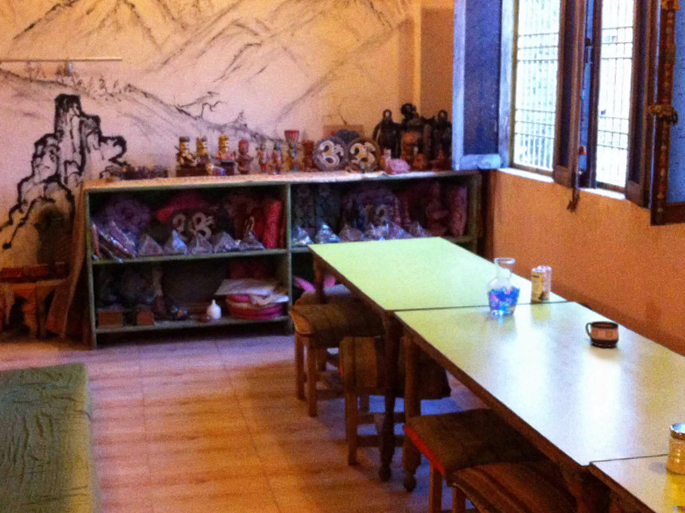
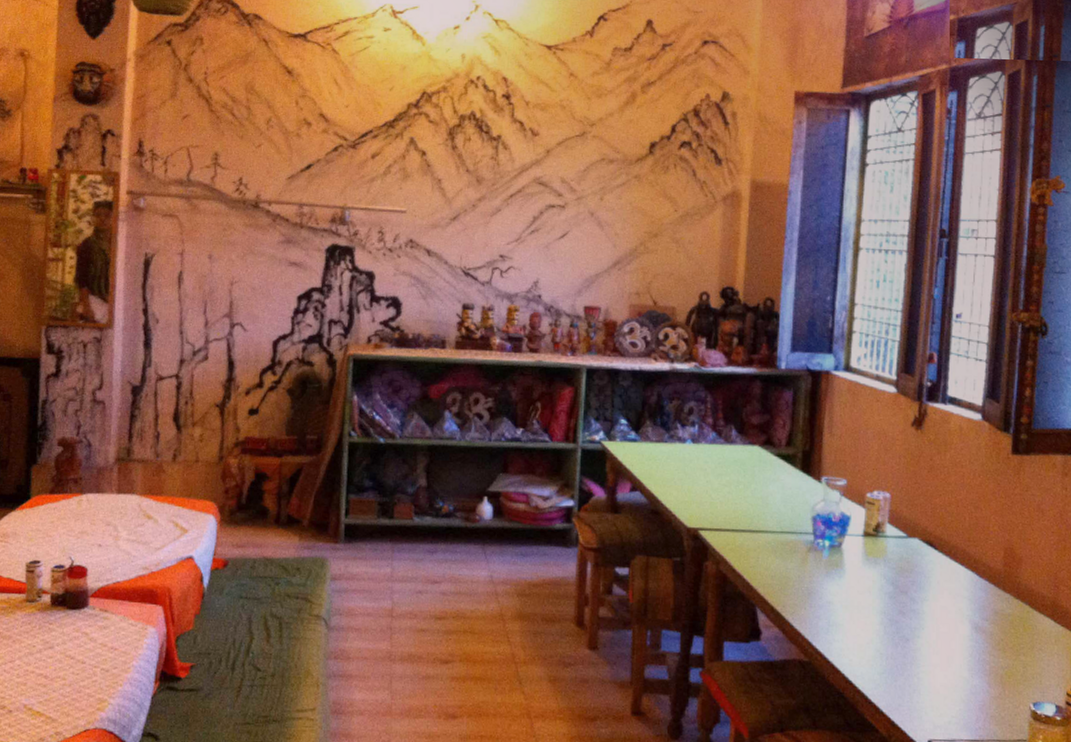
cup: present [585,320,619,348] -> none [928,563,970,598]

